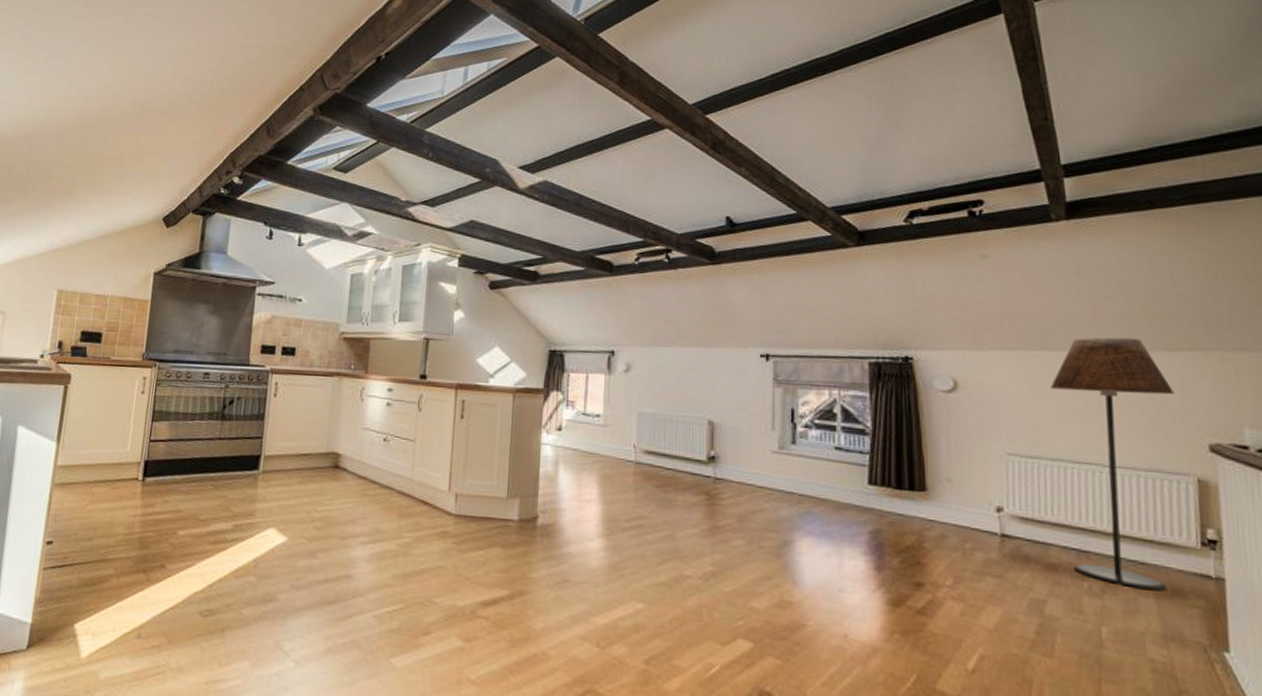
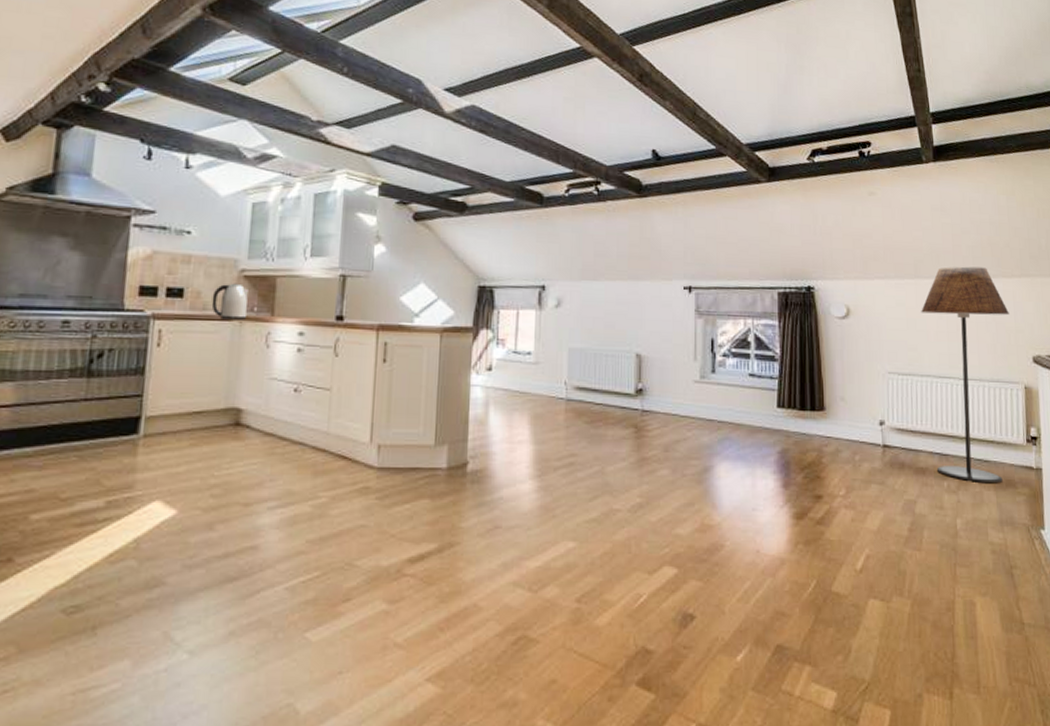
kettle: none [317,344,347,376] -> present [211,283,248,320]

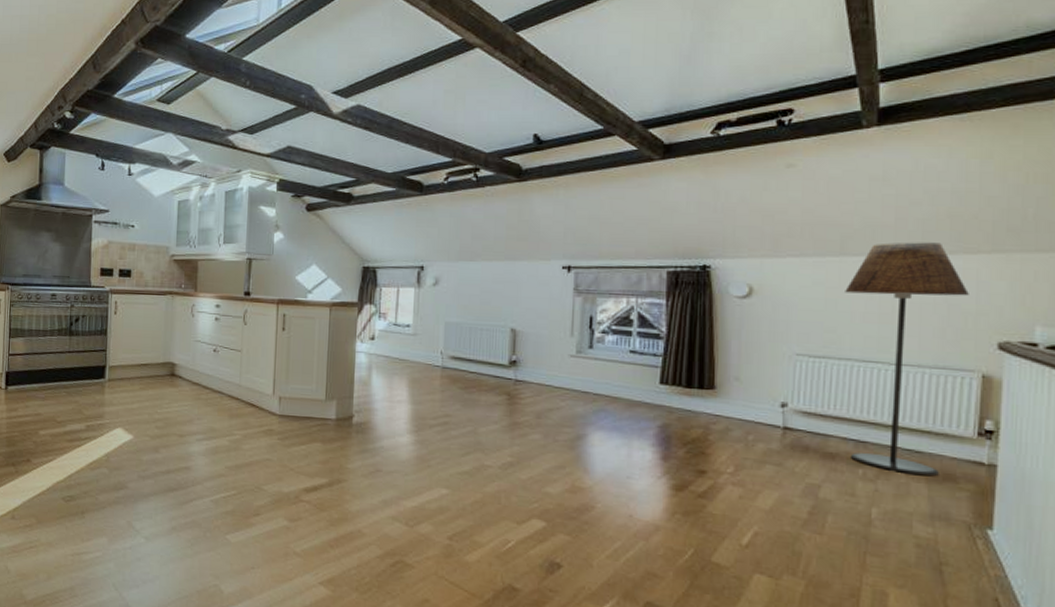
kettle: present [211,283,248,320] -> none [151,265,177,295]

